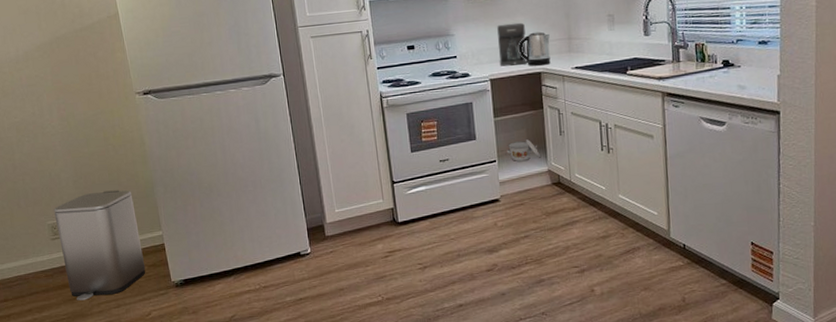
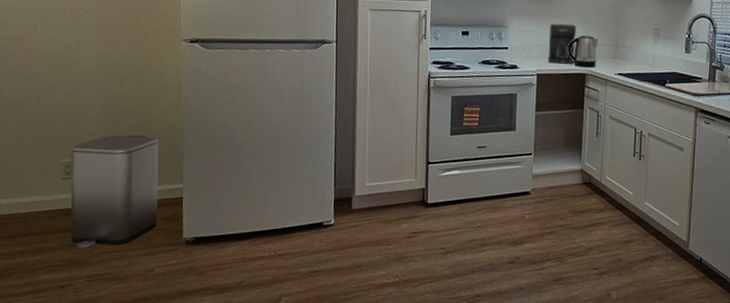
cooking pot: present [506,139,542,162] -> none [543,137,576,158]

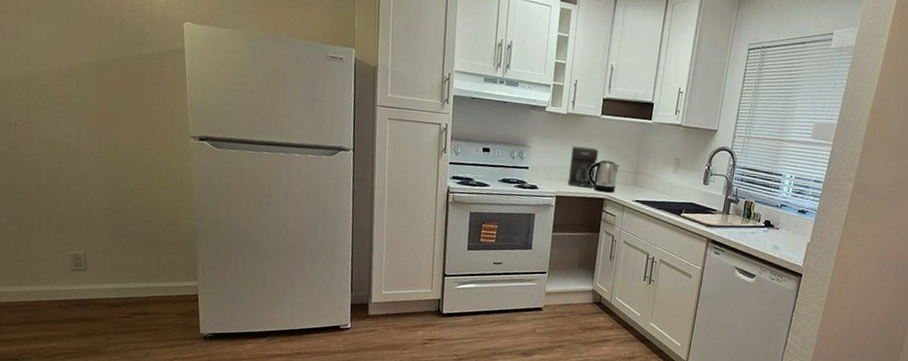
pedal bin: present [70,135,159,248] -> none [79,230,174,338]

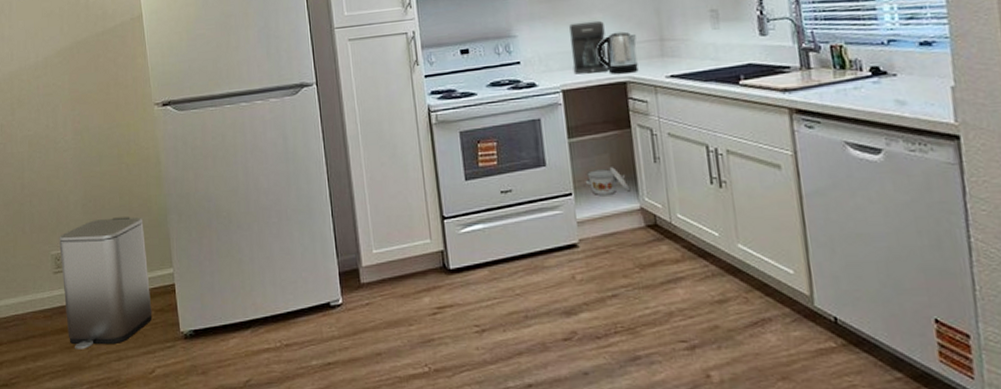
pedal bin: none [79,230,174,338] -> present [59,217,152,349]
cooking pot: none [558,258,589,278] -> present [585,167,631,197]

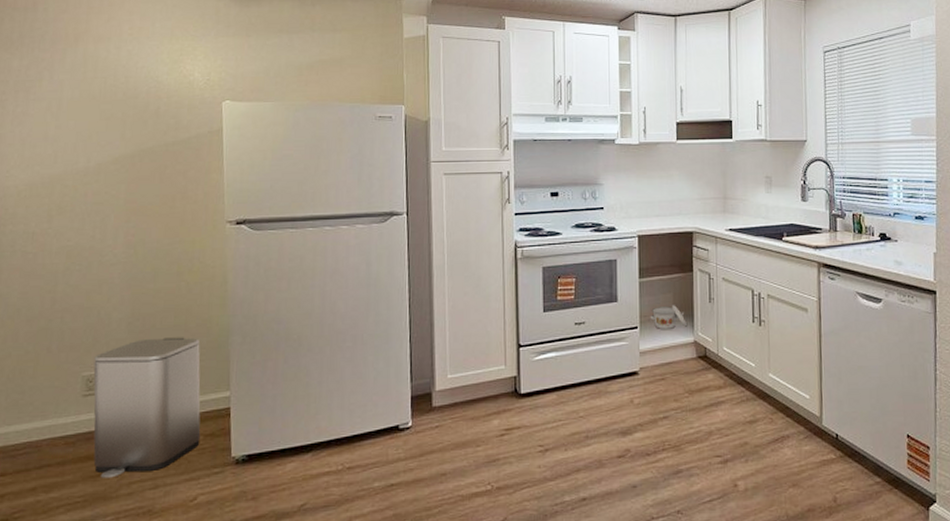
coffee maker: present [568,20,610,75] -> none [648,177,680,222]
kettle: present [597,31,639,75] -> none [671,188,704,226]

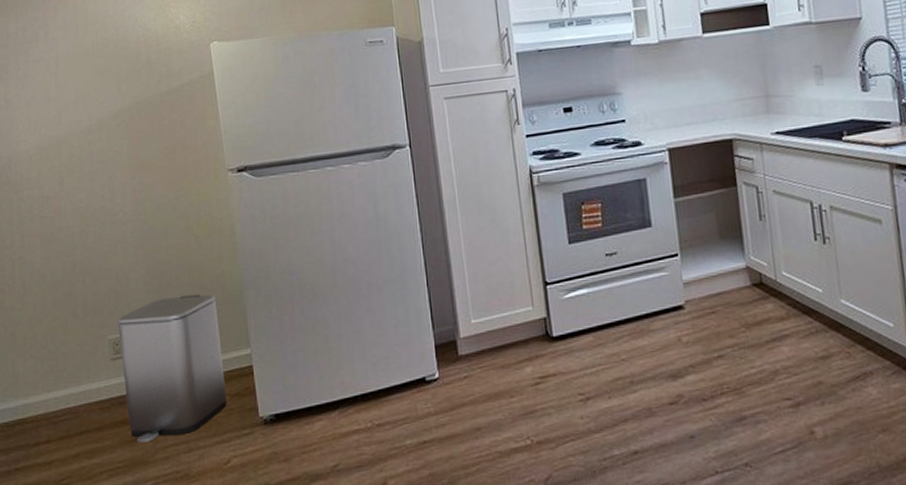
cooking pot: present [650,305,688,330] -> none [691,226,737,256]

